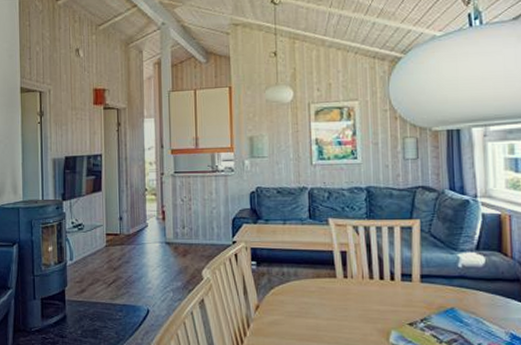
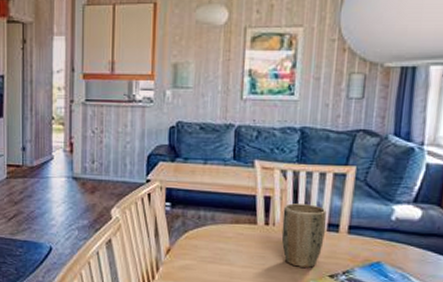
plant pot: none [359,256,400,317] -> present [281,203,327,268]

